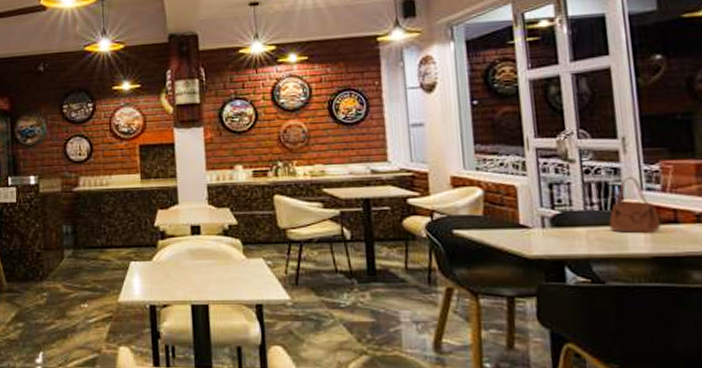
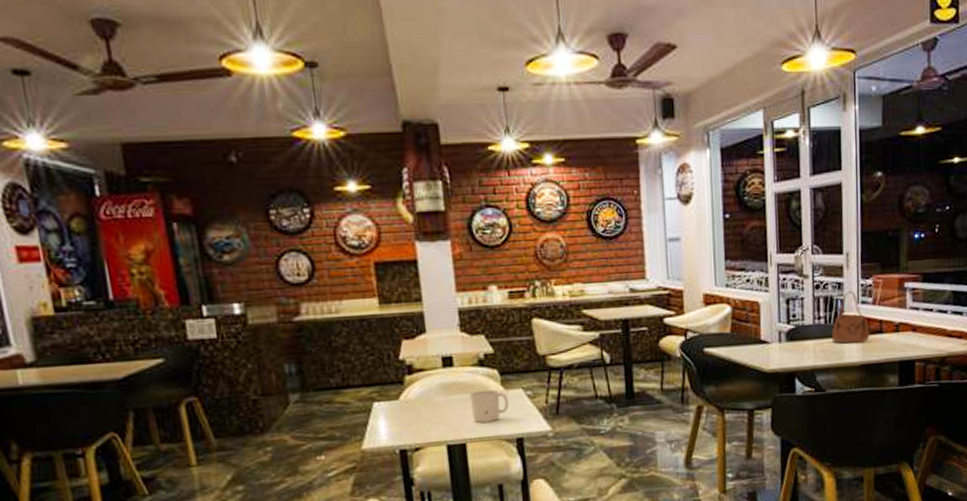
mug: none [214,257,251,286] -> present [470,389,510,423]

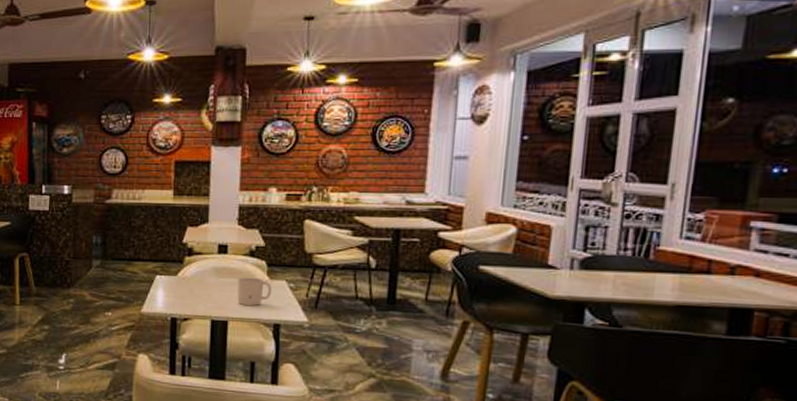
handbag: present [831,290,870,345] -> none [638,224,693,282]

